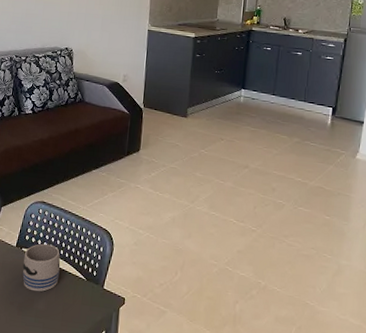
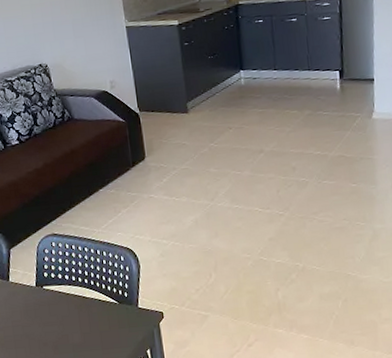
mug: present [22,243,61,292] -> none [47,276,90,327]

